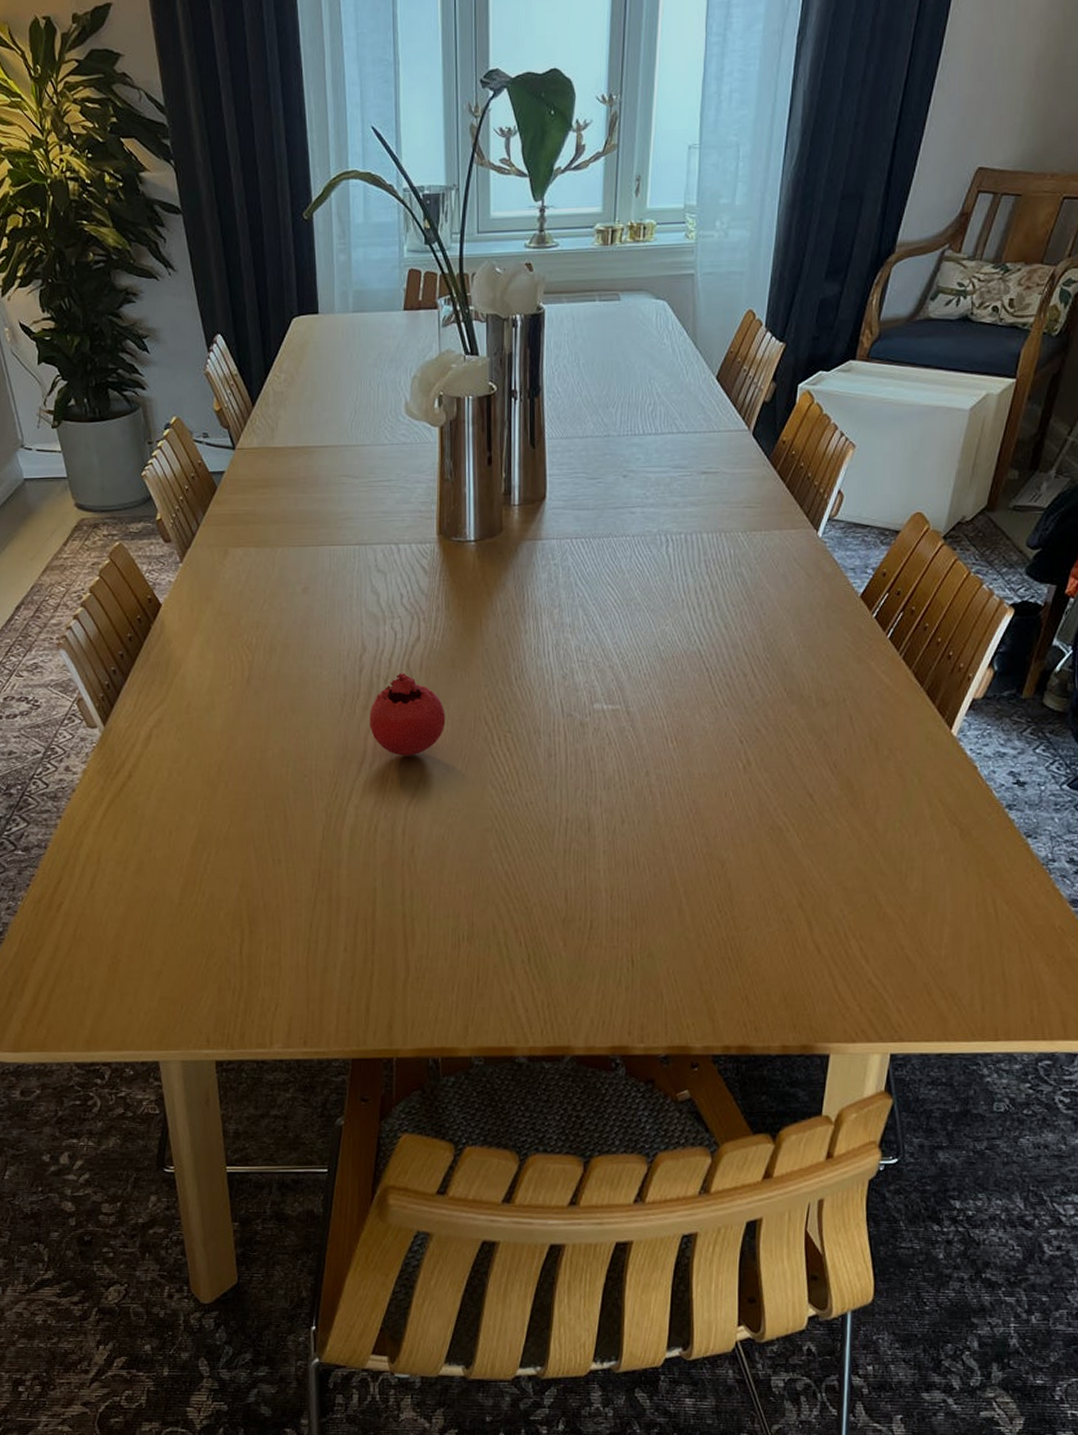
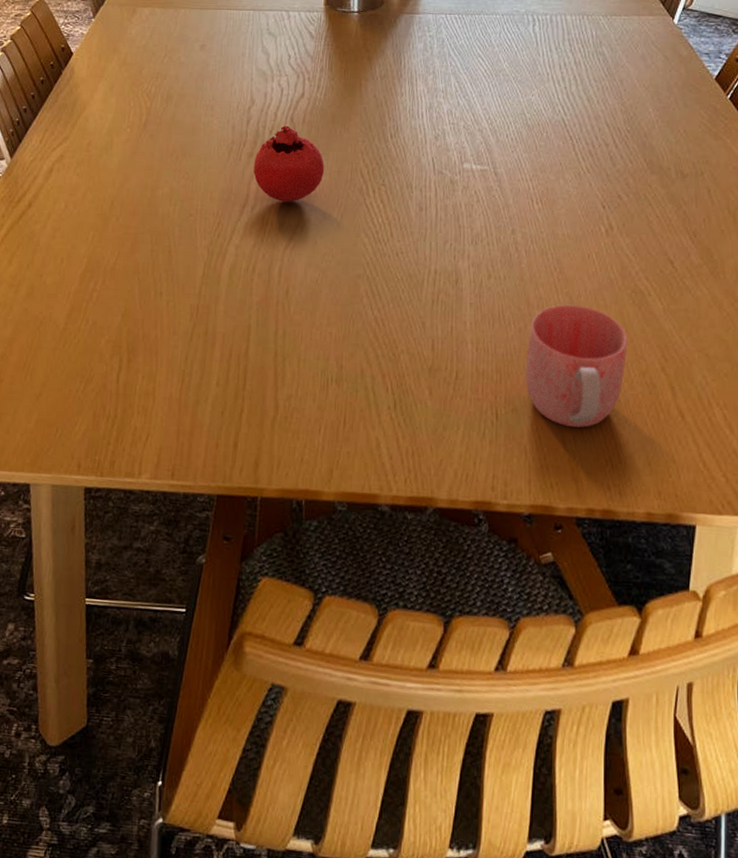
mug: none [659,845,765,968] -> present [524,304,628,428]

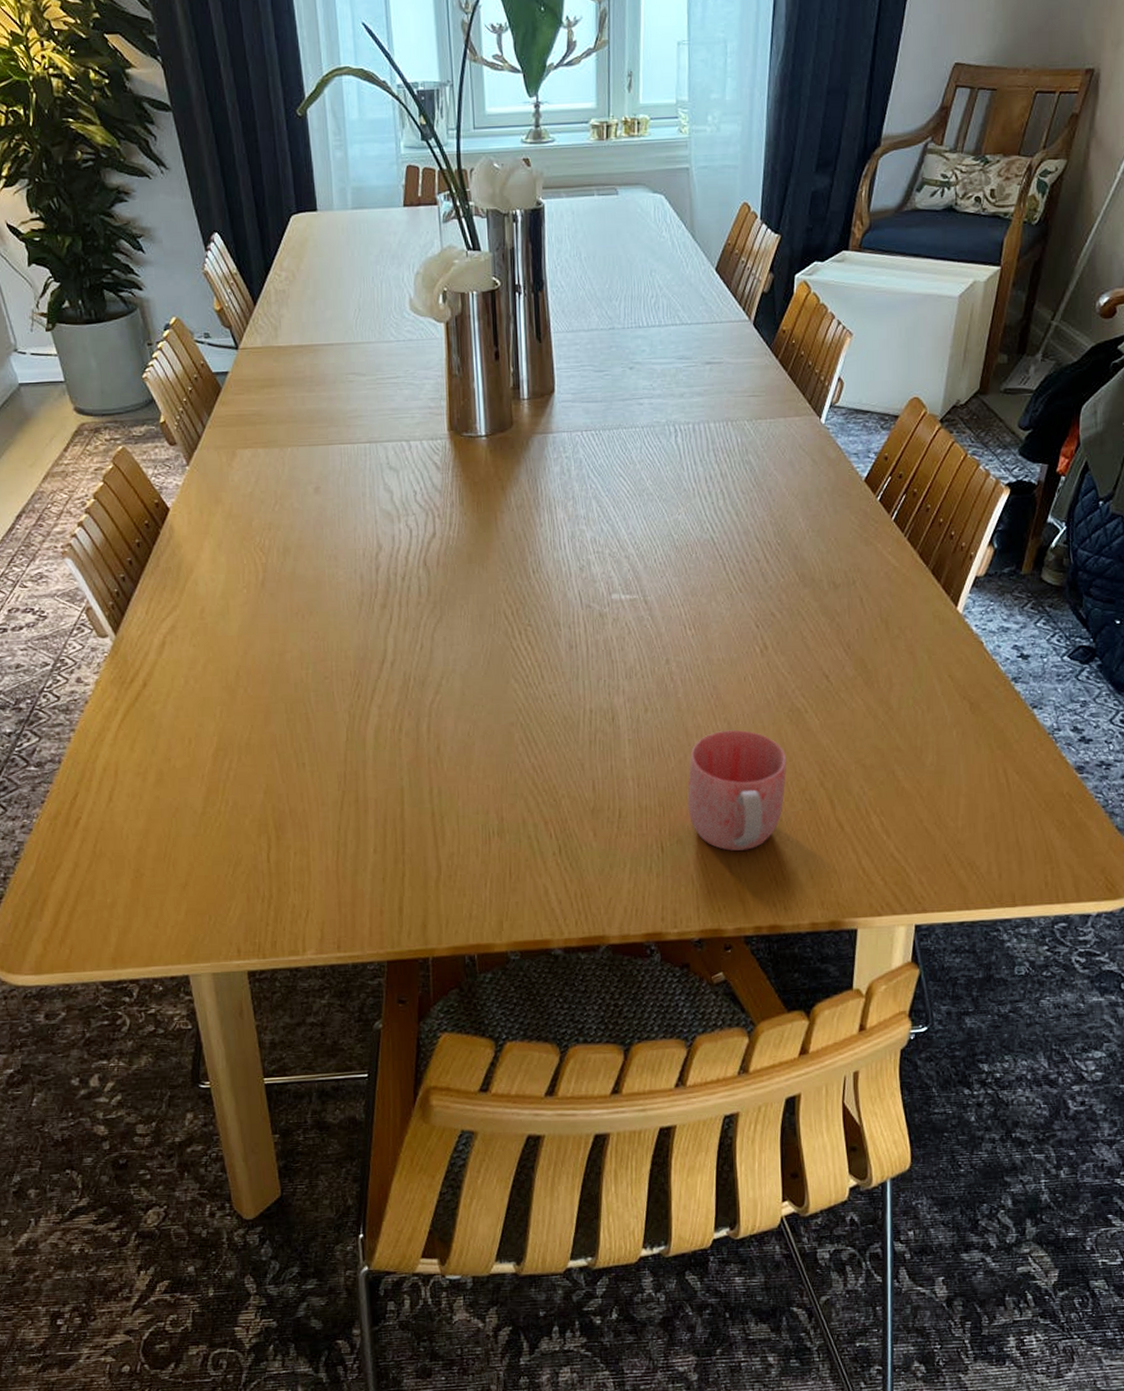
fruit: present [253,125,325,202] -> none [388,570,466,654]

